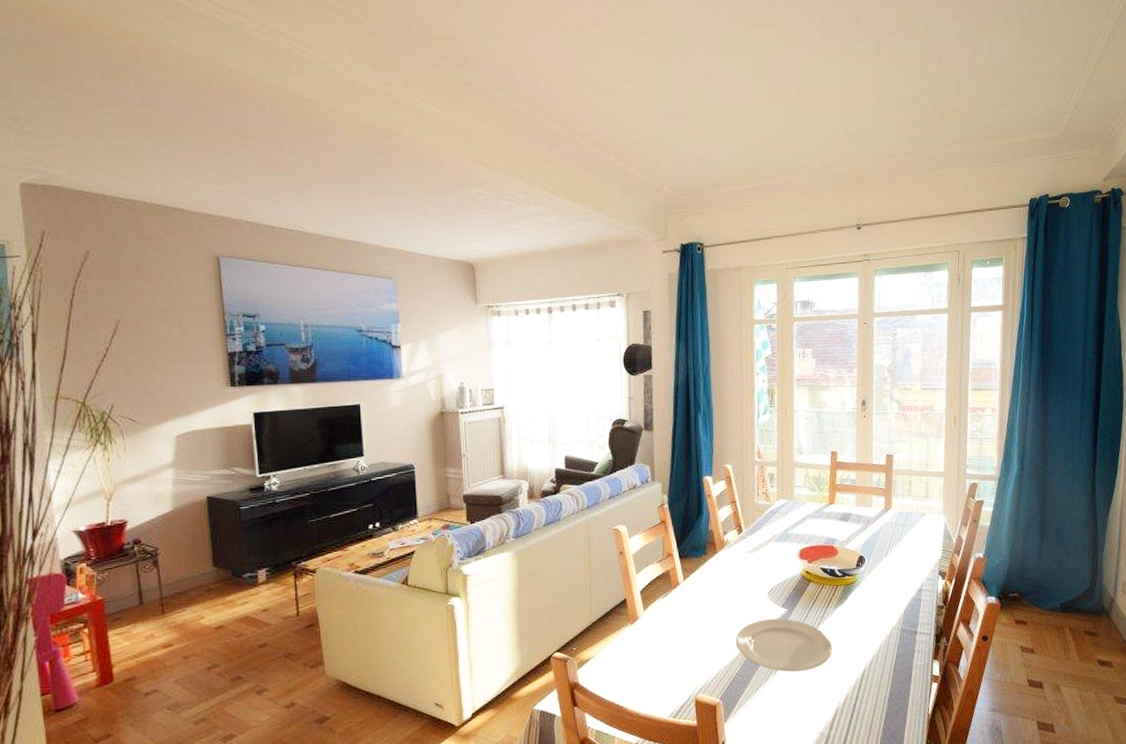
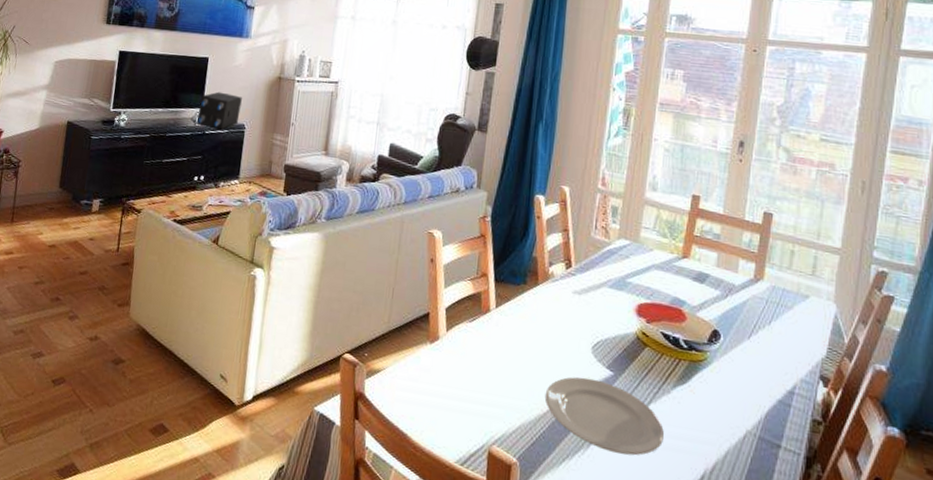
speaker: none [360,436,406,474] -> present [197,92,242,130]

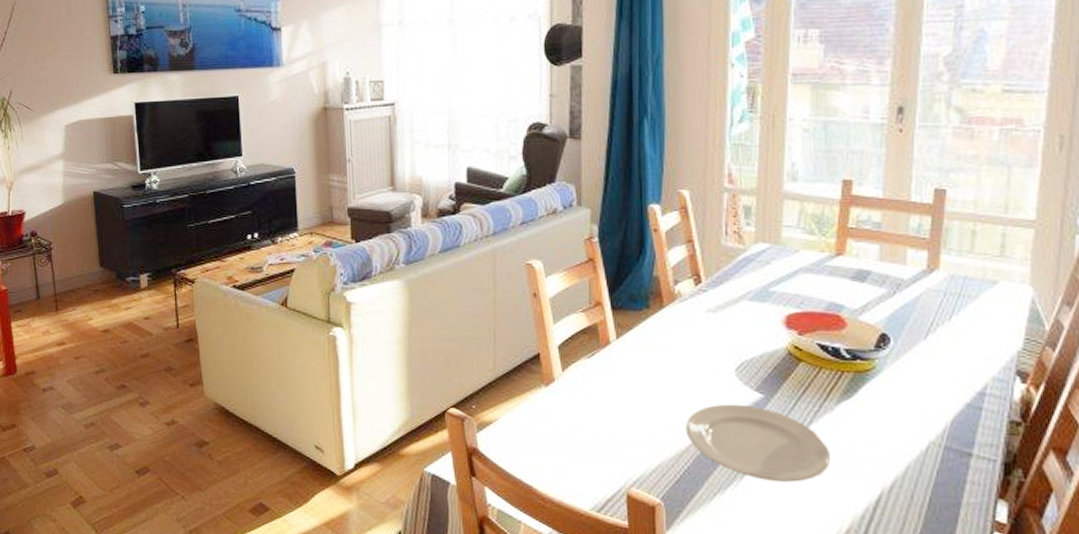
speaker: present [197,92,242,130] -> none [238,134,286,178]

